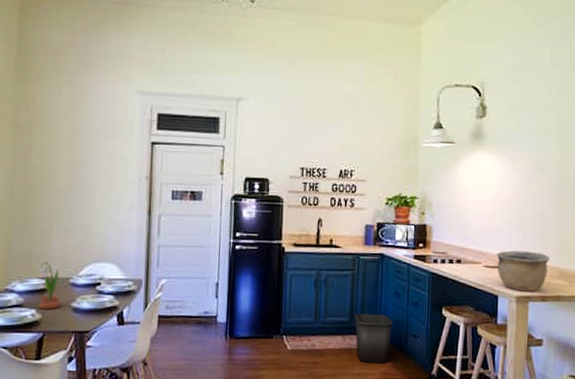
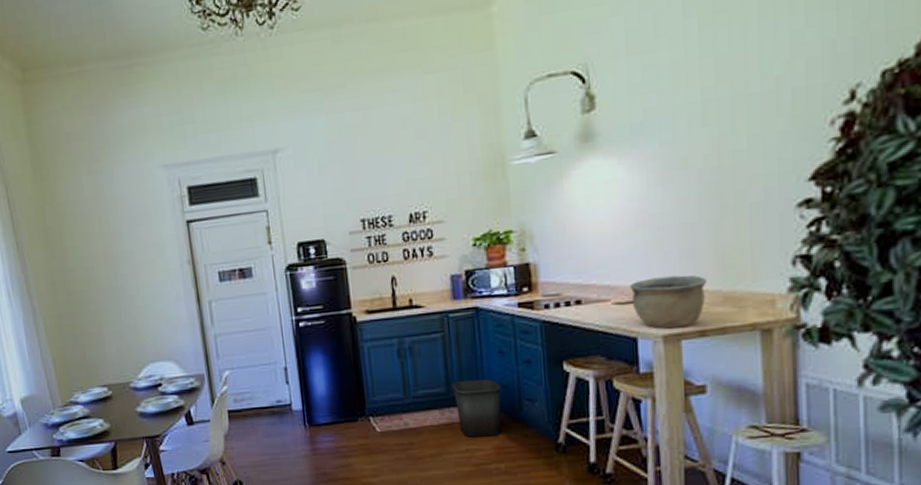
potted flower: present [37,261,61,310] -> none [95,368,126,418]

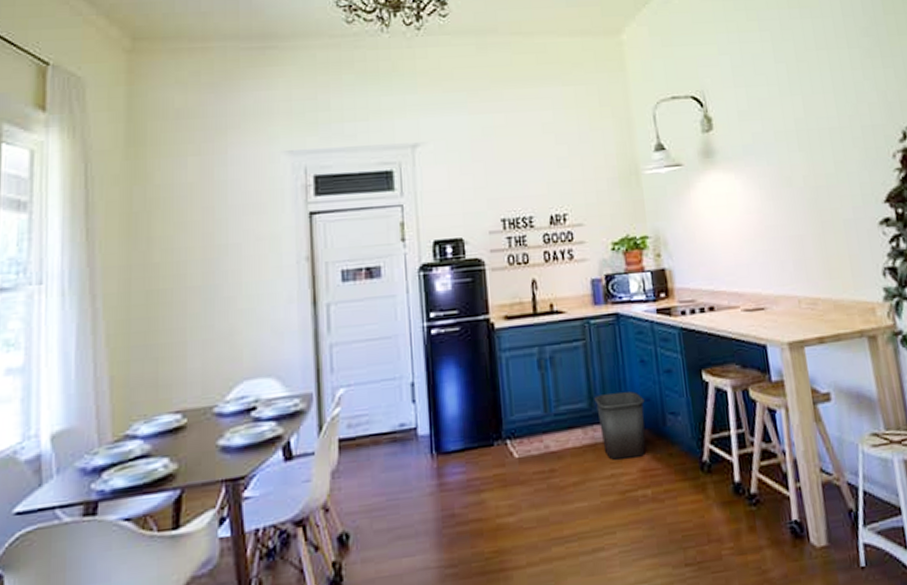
bowl: present [629,275,708,329] -> none [754,283,820,336]

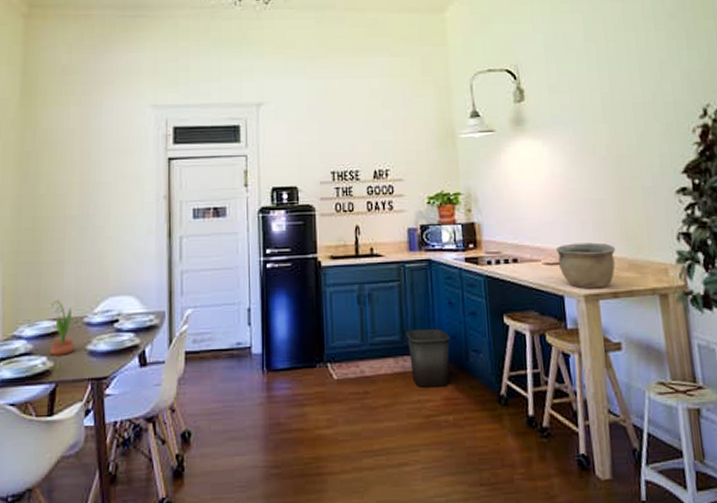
potted flower: none [167,388,203,456] -> present [47,299,75,356]
bowl: none [754,283,820,336] -> present [555,242,616,289]

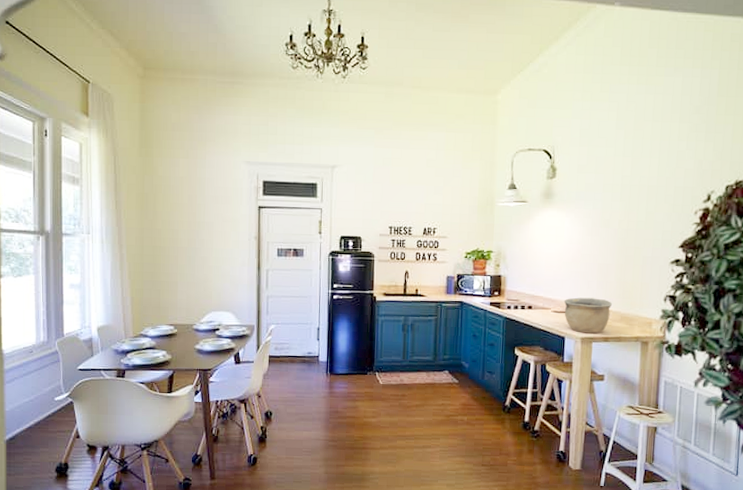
potted flower: present [47,299,75,356] -> none [165,310,187,351]
waste bin: present [406,329,451,388] -> none [437,353,472,396]

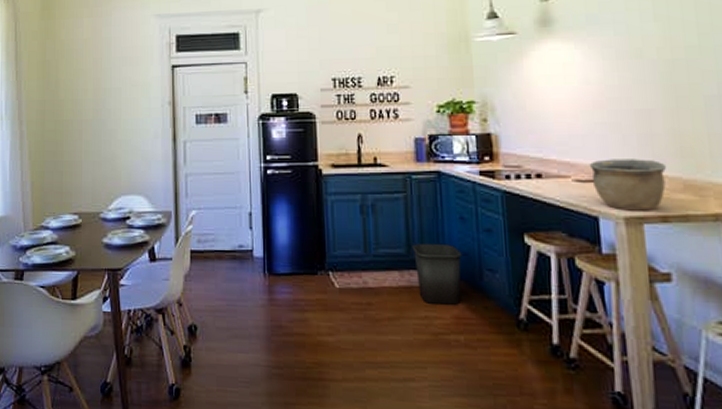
waste bin: none [437,353,472,396] -> present [412,244,462,305]

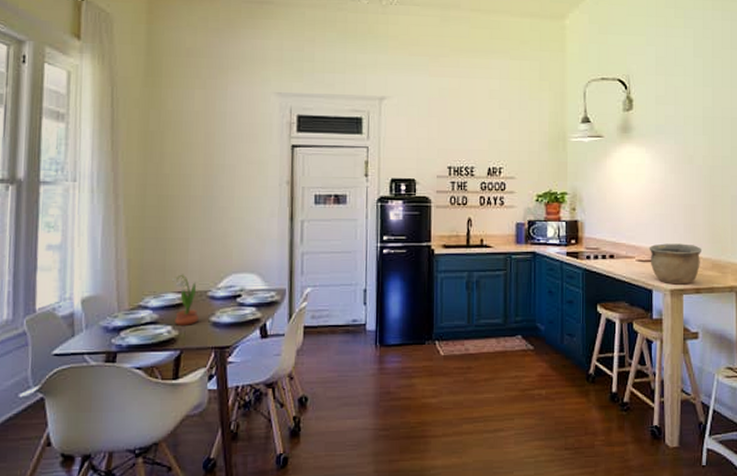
potted flower: none [69,196,93,246] -> present [172,274,199,325]
waste bin: present [412,244,462,305] -> none [508,315,548,365]

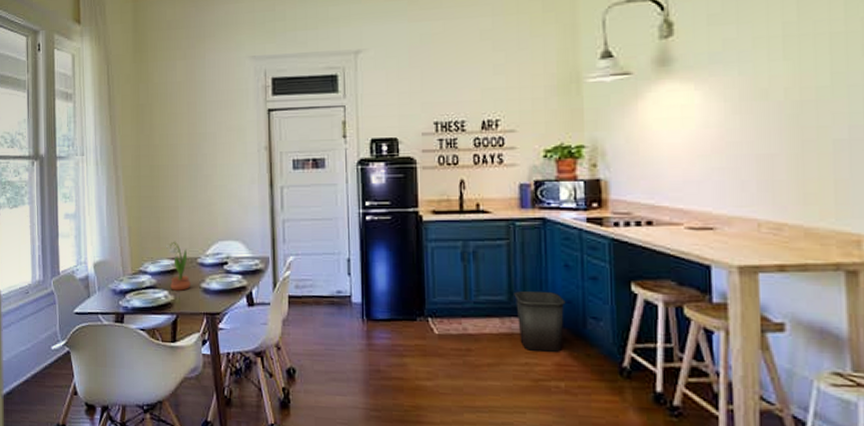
waste bin: none [508,315,548,365] -> present [514,291,566,352]
bowl: present [649,243,702,285] -> none [703,206,788,260]

